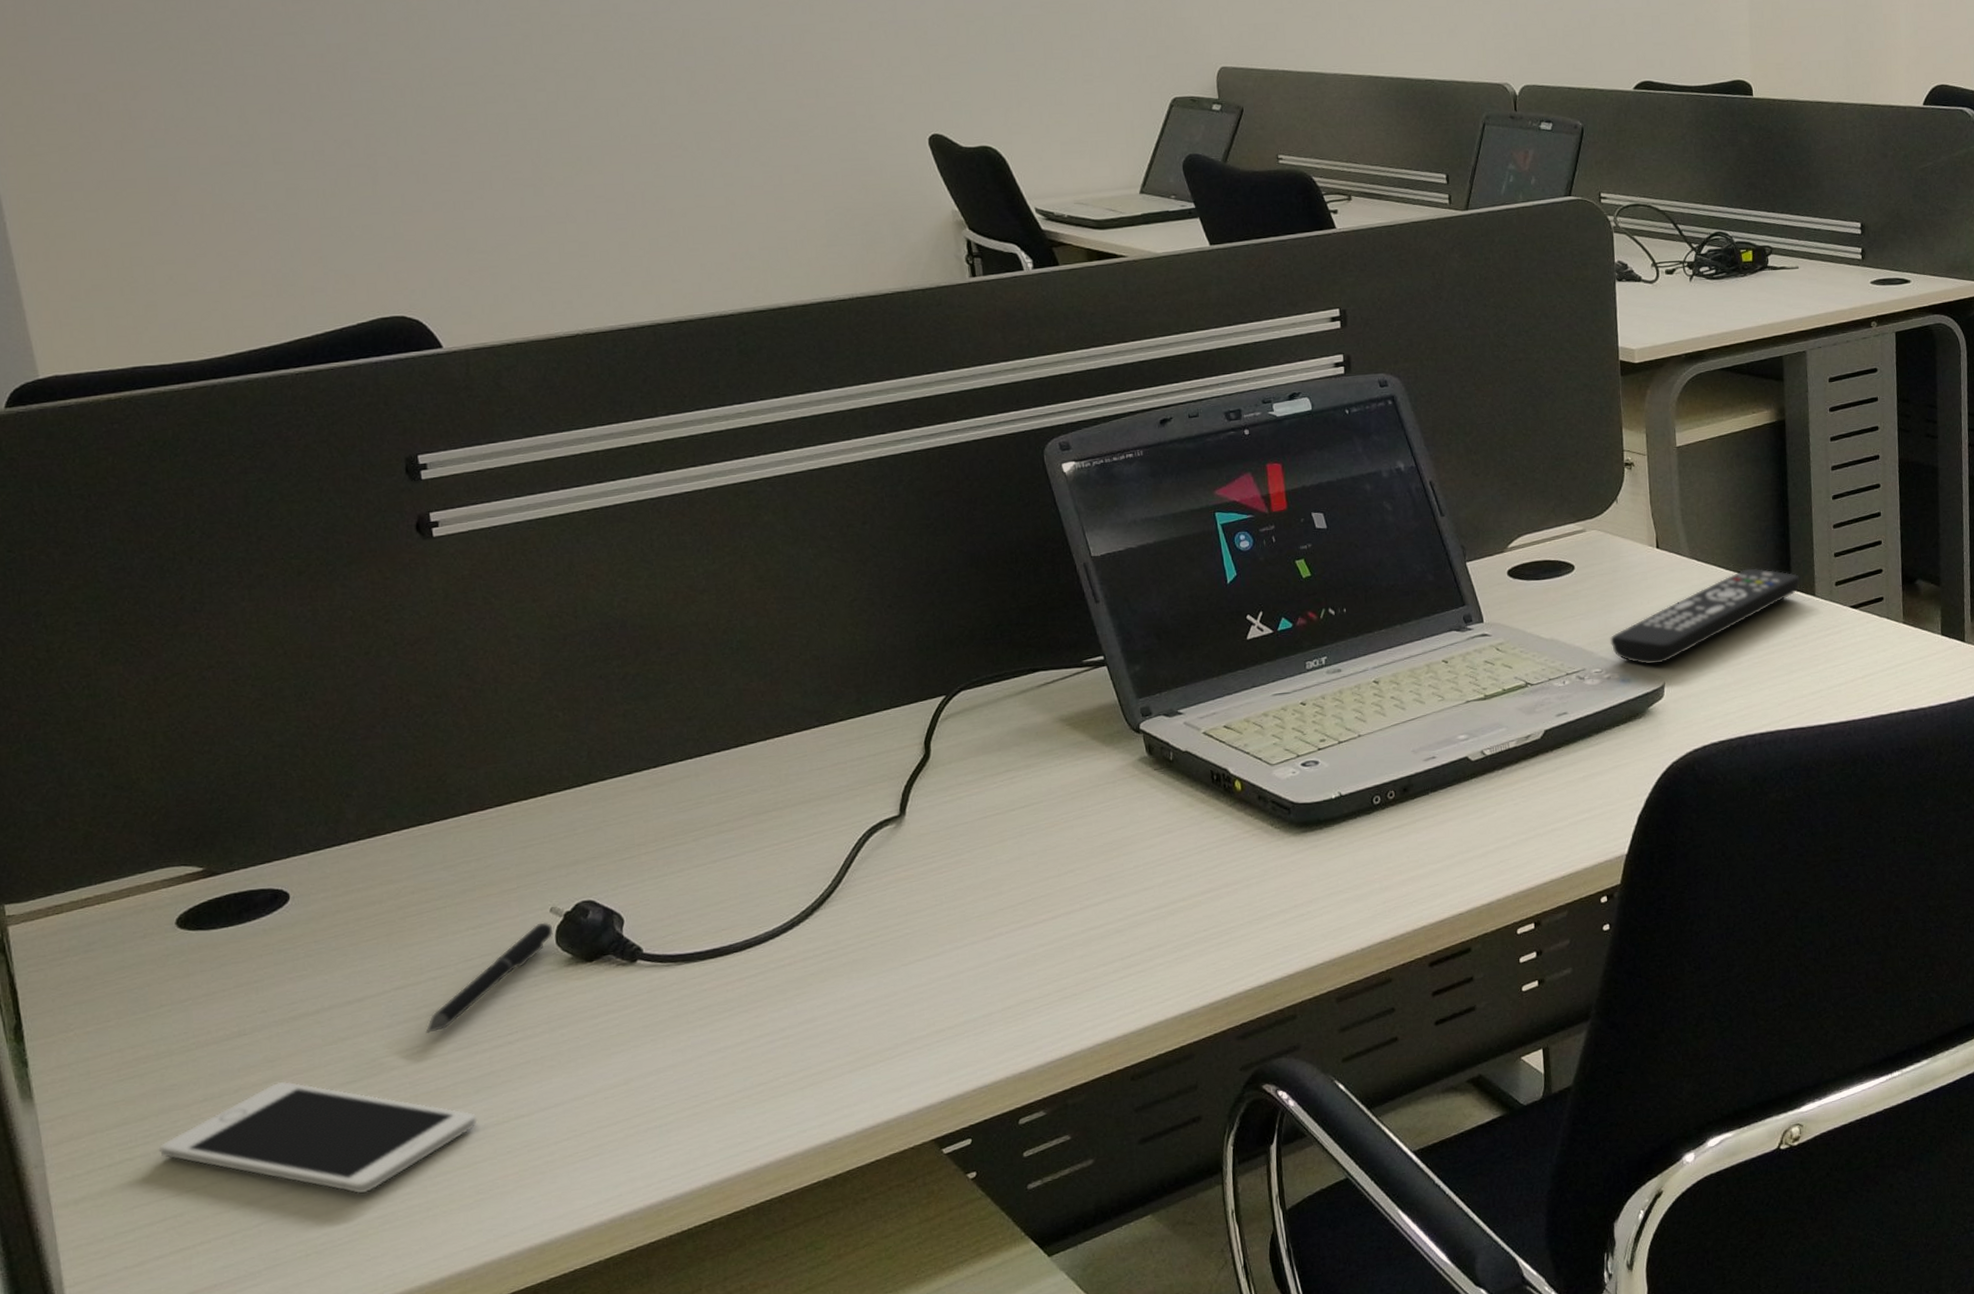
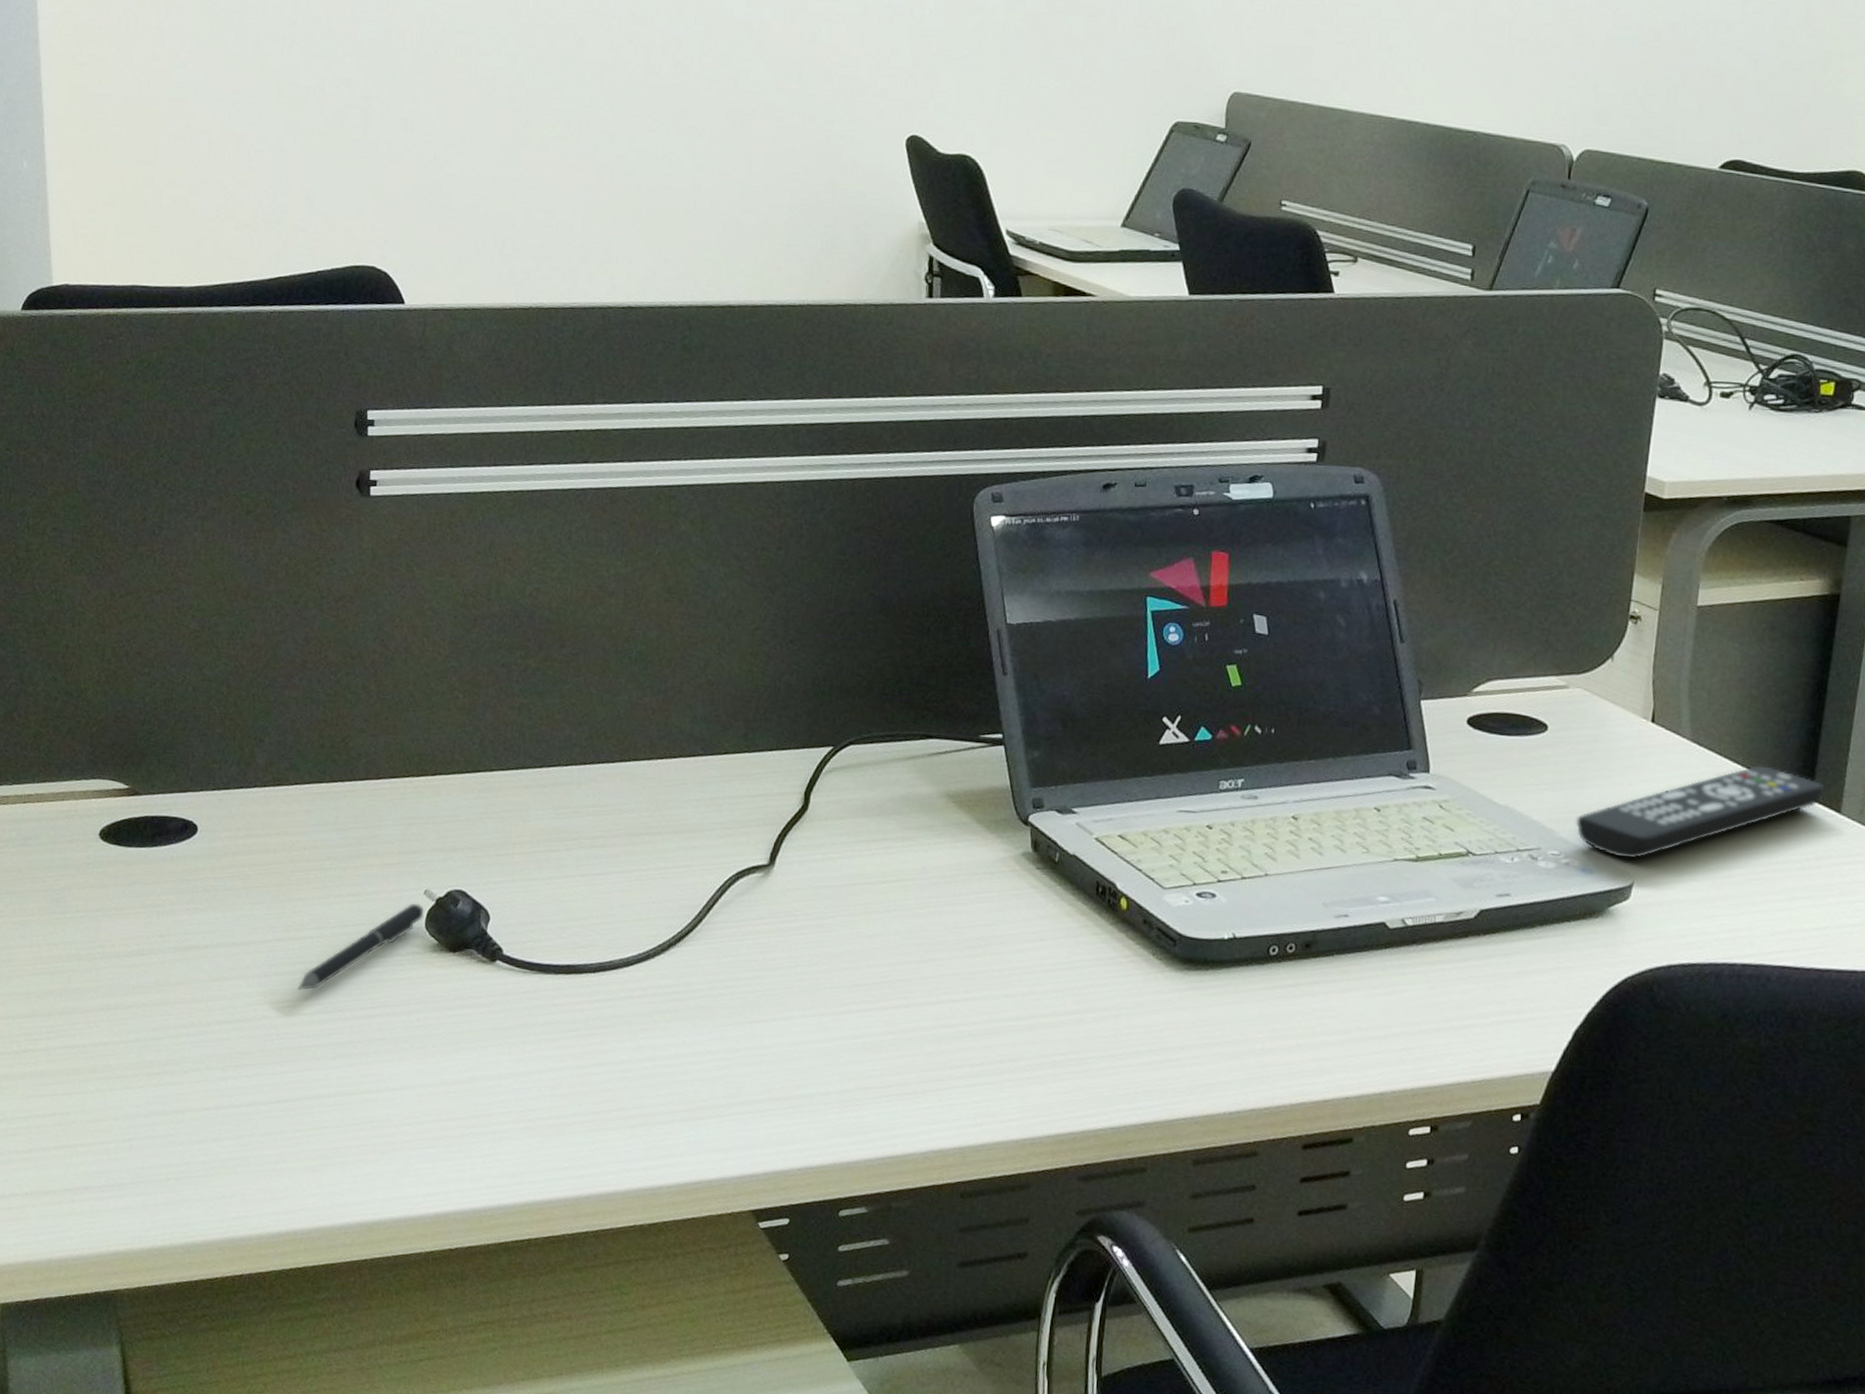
cell phone: present [158,1081,477,1194] -> none [57,1006,331,1133]

